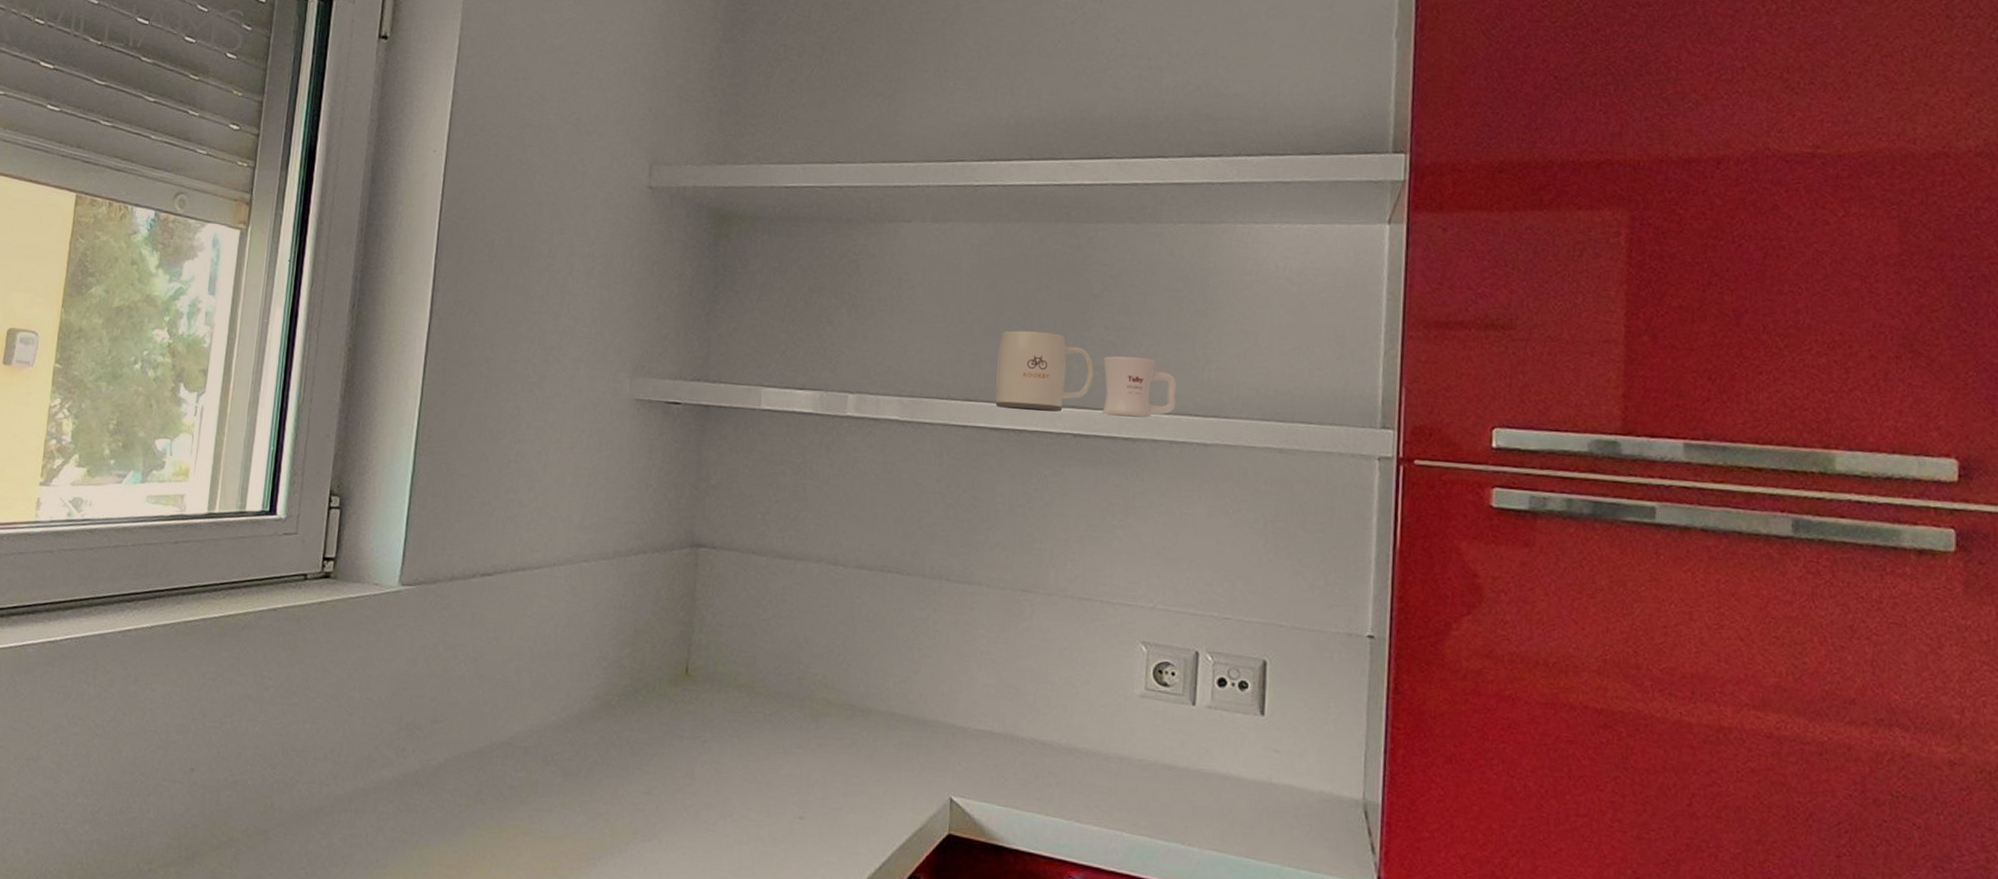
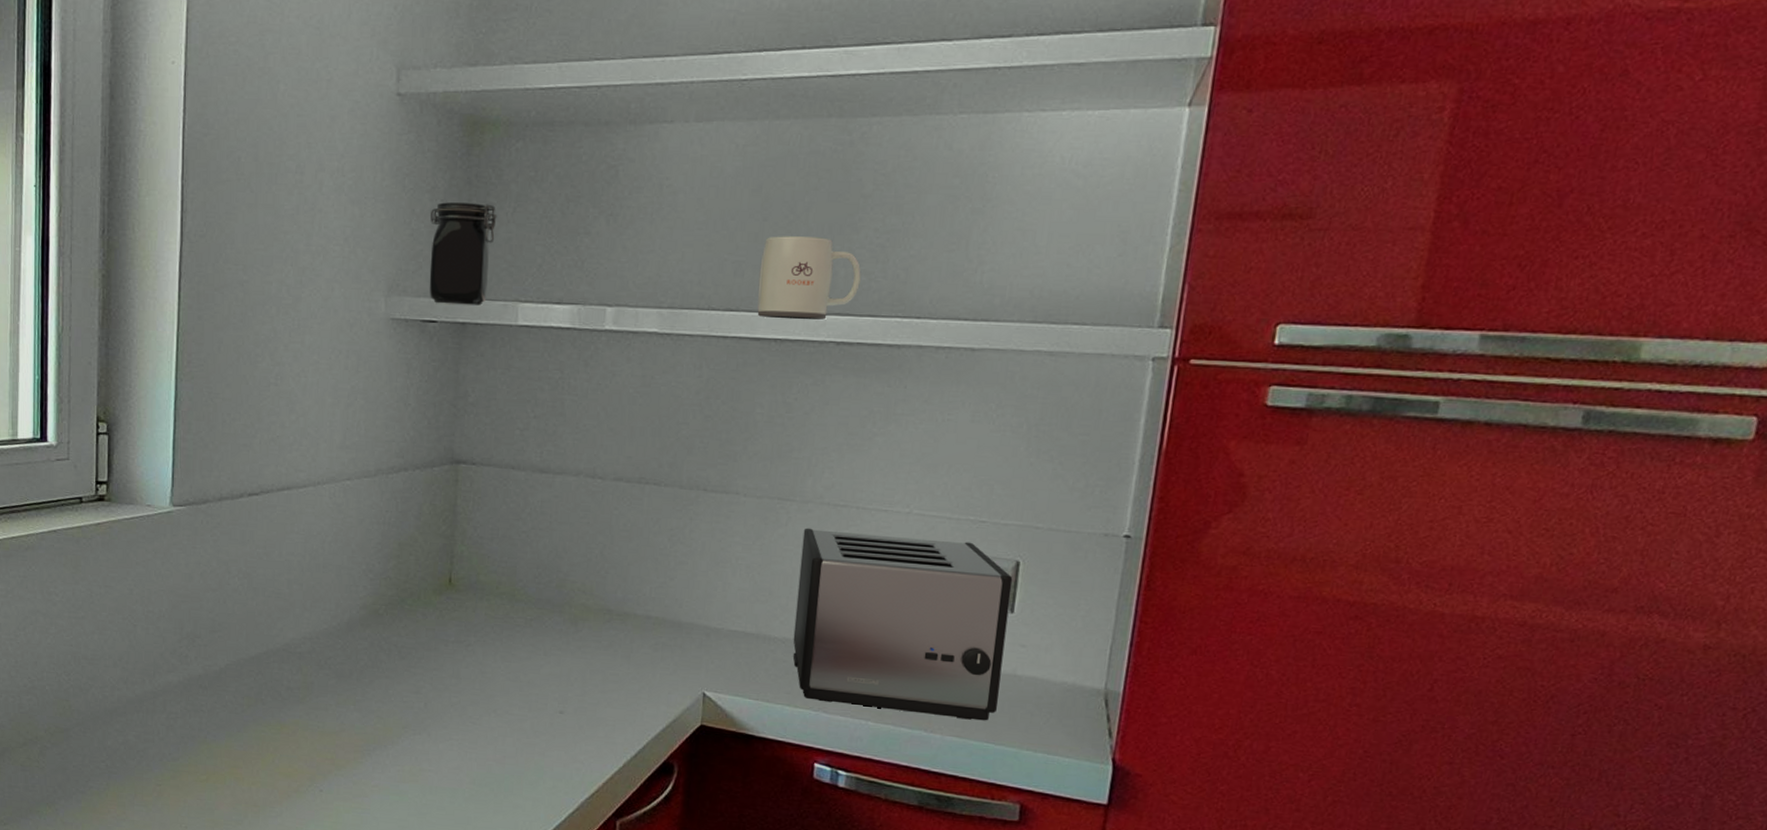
jar: none [674,289,742,389] -> present [429,202,497,306]
toaster: none [1041,621,1261,834] -> present [792,528,1013,721]
mug: present [1102,356,1177,418] -> none [867,259,947,324]

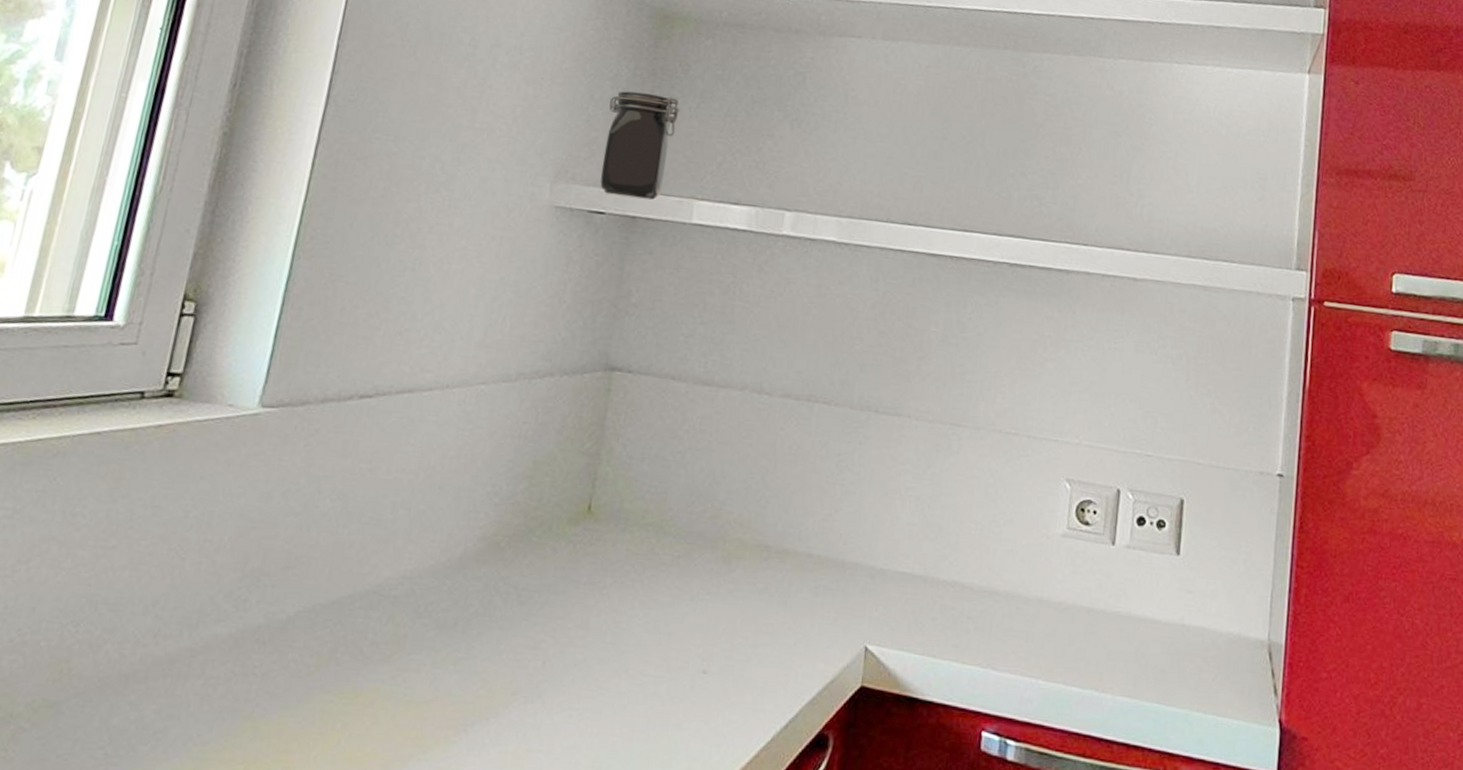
mug: present [757,236,861,320] -> none [934,155,1033,240]
toaster: present [792,528,1013,721] -> none [961,456,1178,678]

